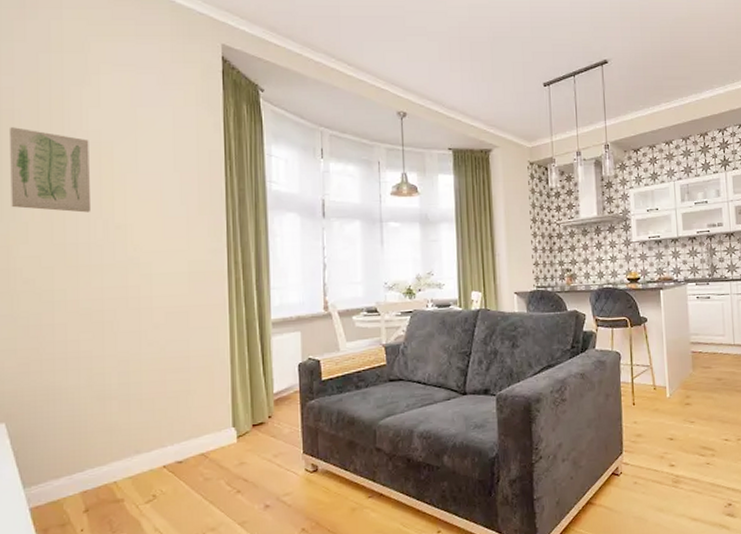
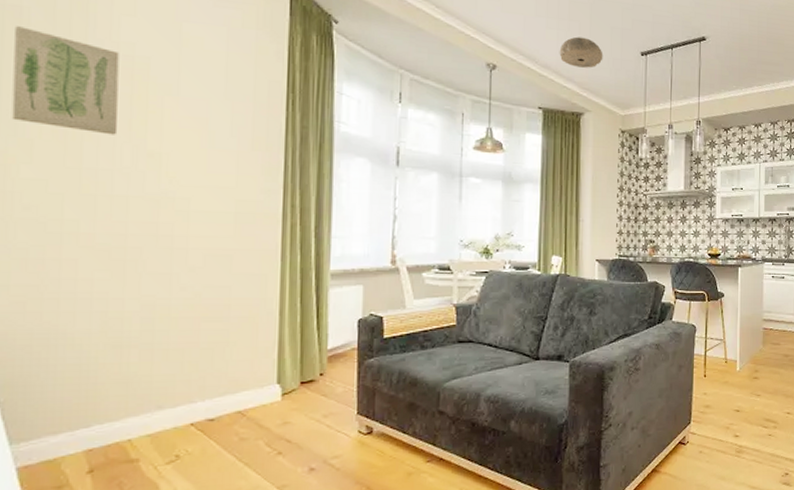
ceiling light: none [464,76,507,105] -> present [559,36,603,68]

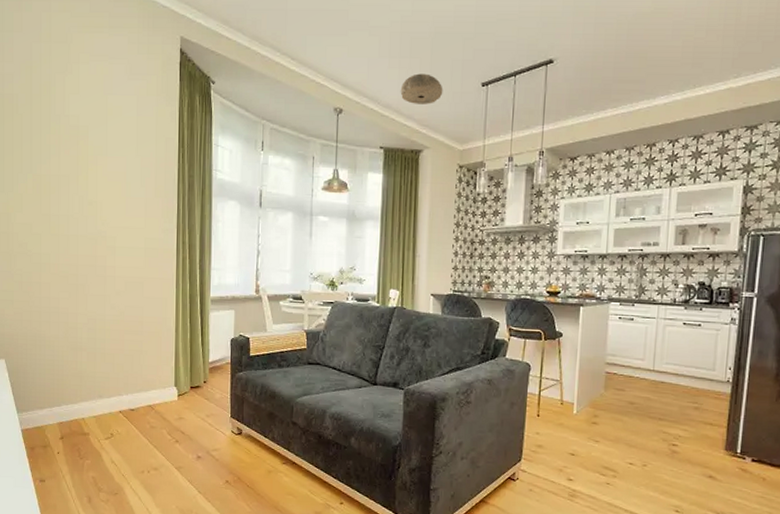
wall art: present [11,26,119,135] -> none [9,110,70,189]

